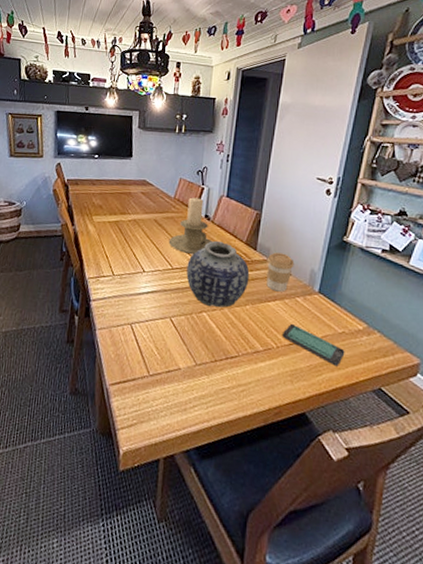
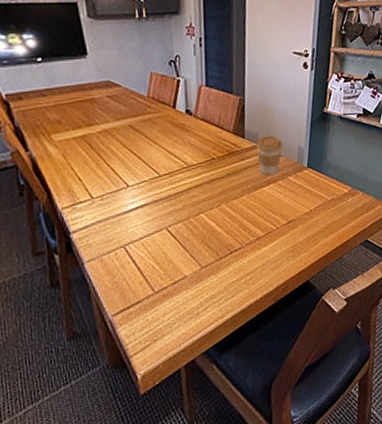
candle holder: present [168,197,212,255] -> none [150,92,198,157]
vase: present [186,240,250,308] -> none [175,135,242,207]
smartphone: present [283,324,345,366] -> none [280,203,336,231]

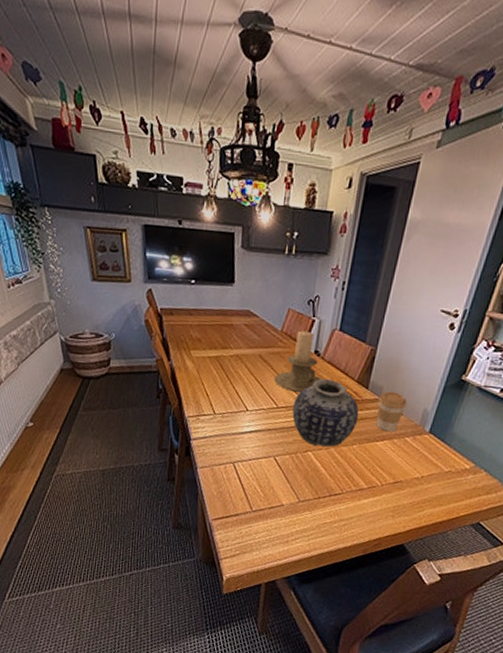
candle holder: none [150,92,198,157] -> present [274,331,322,393]
vase: none [175,135,242,207] -> present [292,378,359,447]

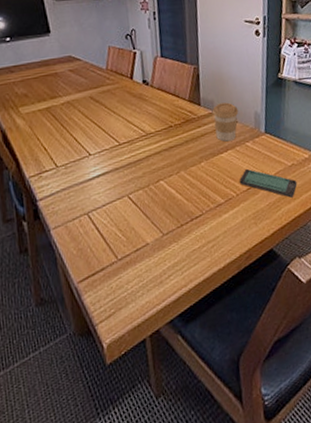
candle holder: present [274,331,322,393] -> none [110,63,155,126]
vase: present [292,378,359,447] -> none [134,104,199,174]
smartphone: none [388,463,449,503] -> present [240,169,298,198]

